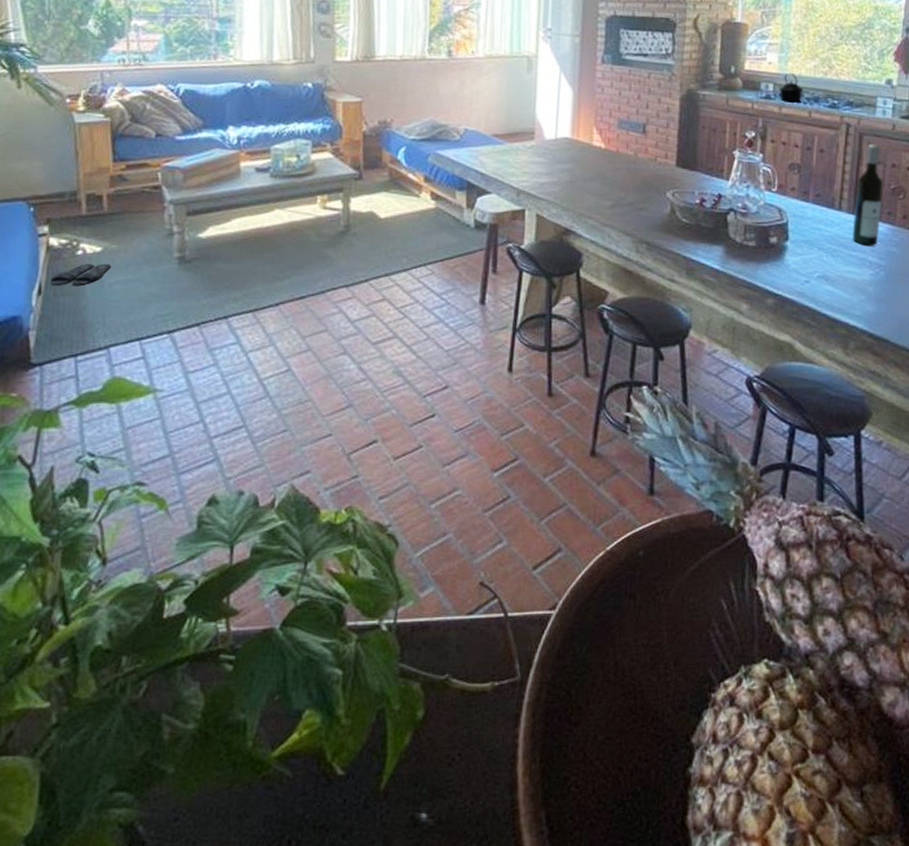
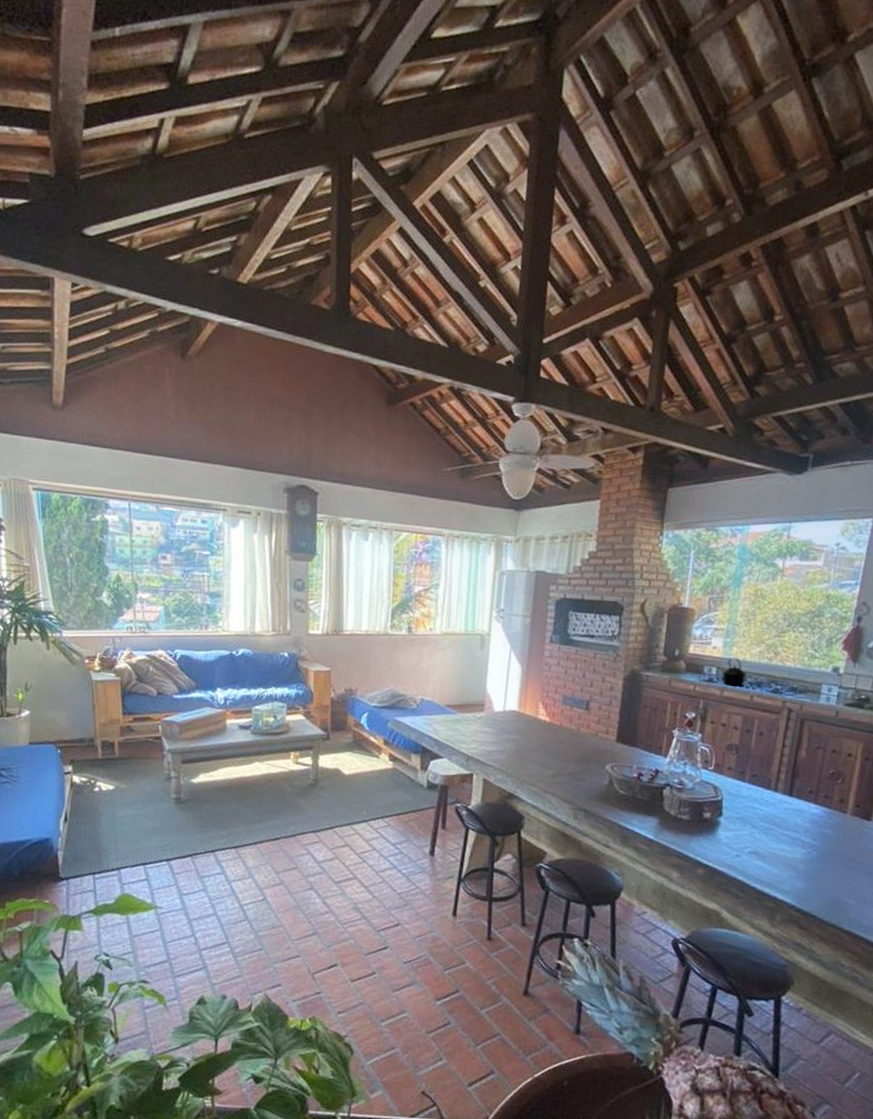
slippers: present [50,263,112,286] -> none [73,799,122,817]
bottle: present [852,144,883,246] -> none [786,729,822,827]

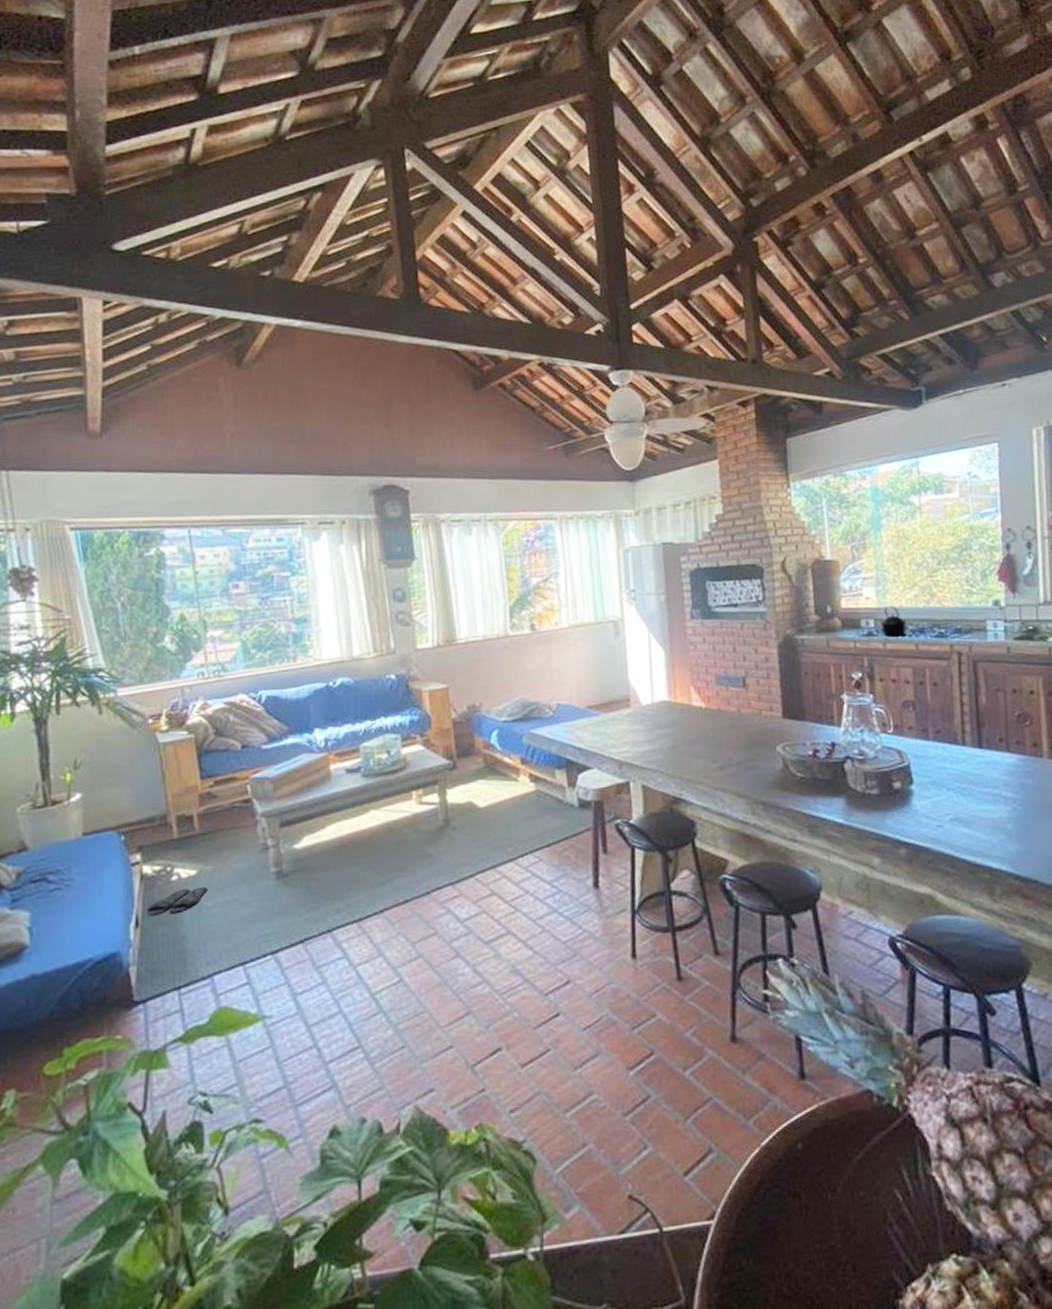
slippers: none [73,799,122,817] -> present [146,886,208,916]

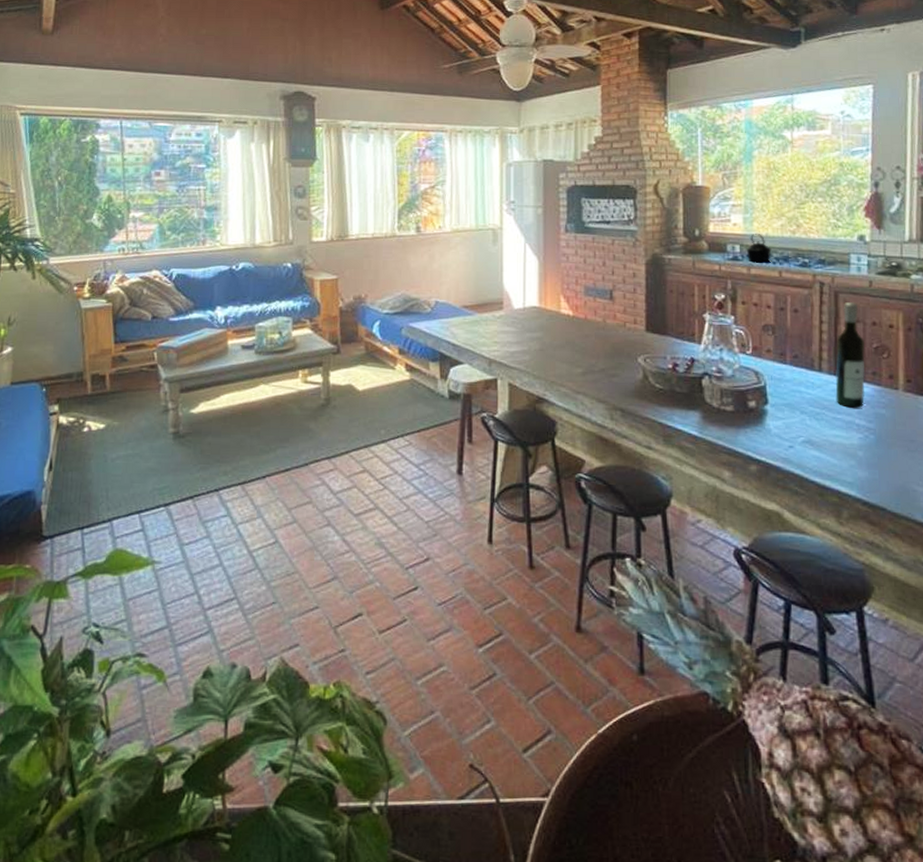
slippers: present [146,886,208,916] -> none [59,439,114,462]
bottle: none [978,671,1010,780] -> present [835,302,865,408]

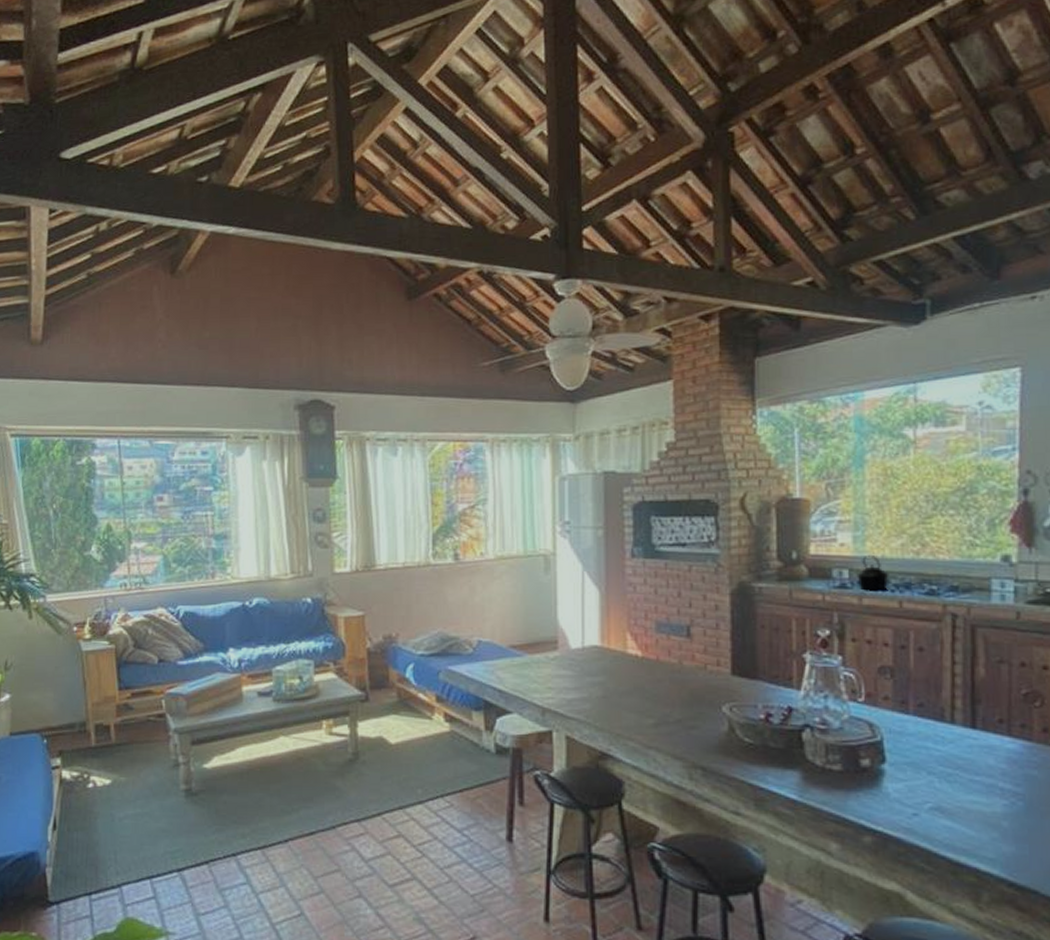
bottle: present [835,302,865,408] -> none [972,638,1012,768]

